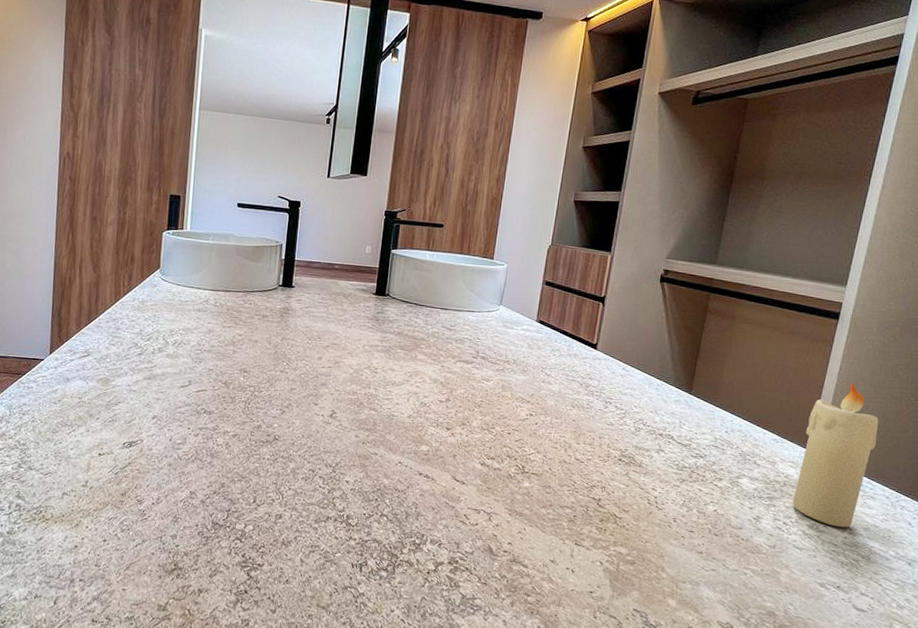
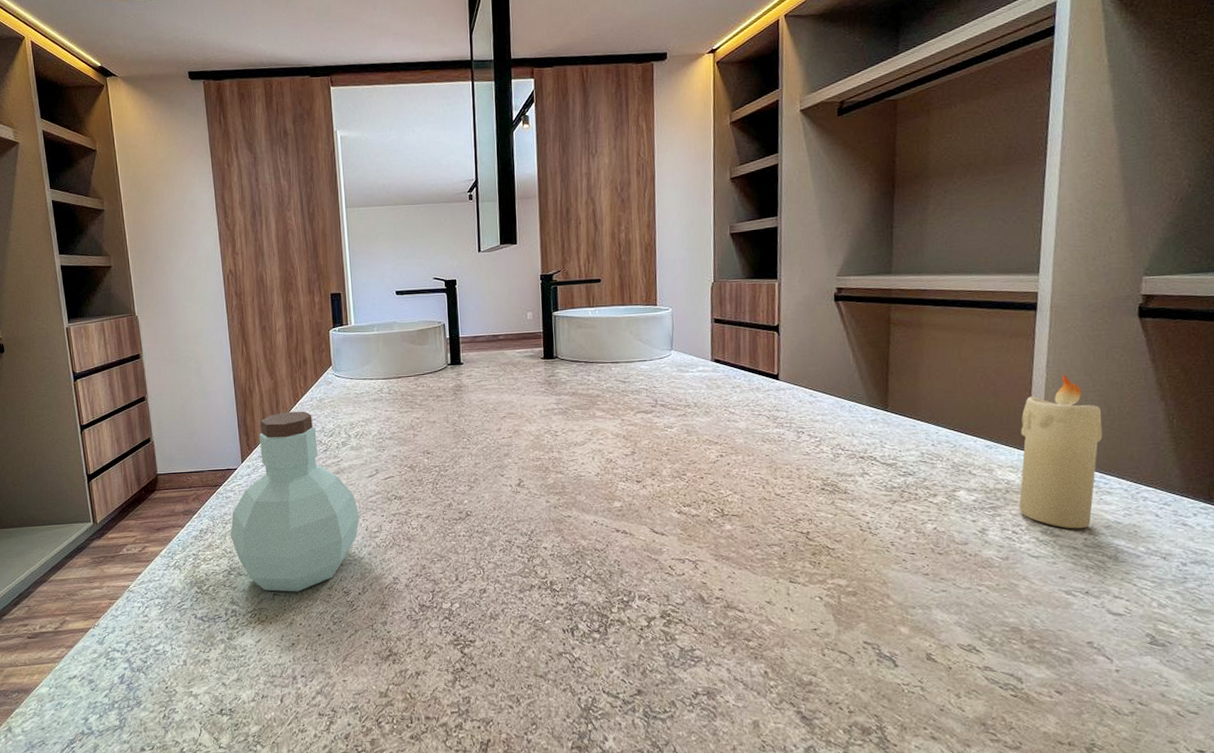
jar: none [26,308,165,494] -> present [230,411,359,592]

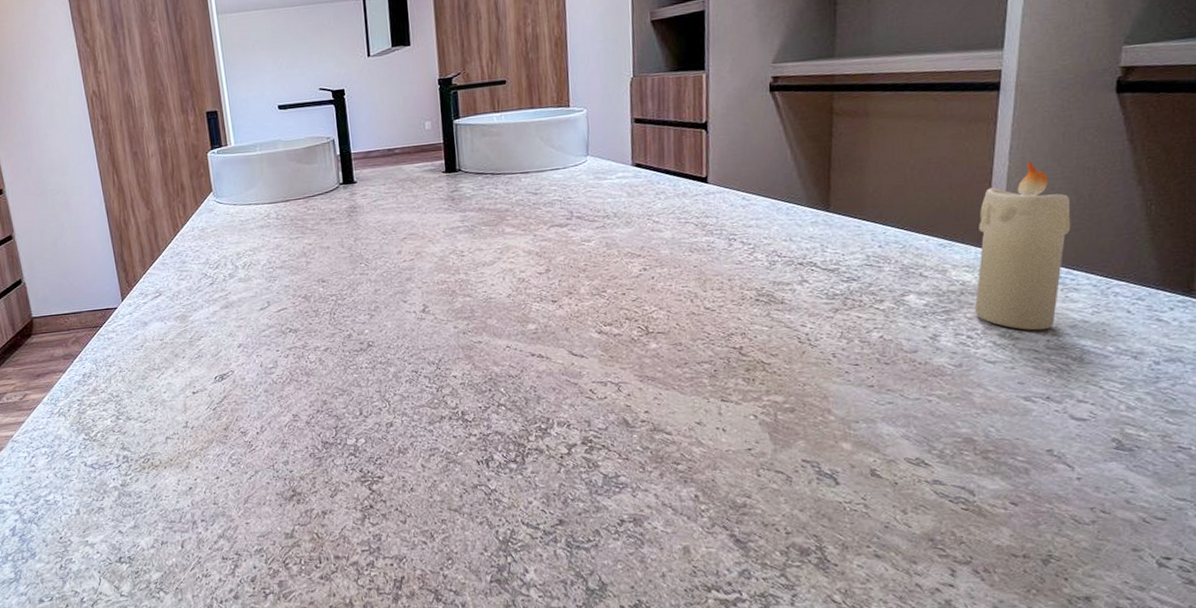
jar: present [230,411,359,592] -> none [115,242,253,435]

